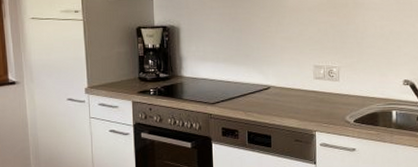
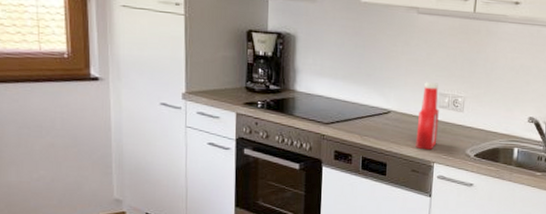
ketchup bottle: none [296,56,317,120] -> present [415,82,439,150]

